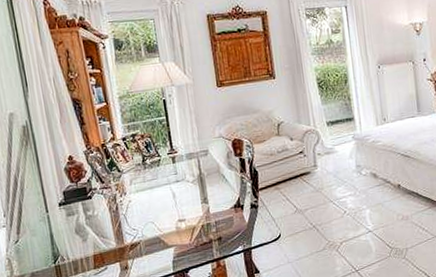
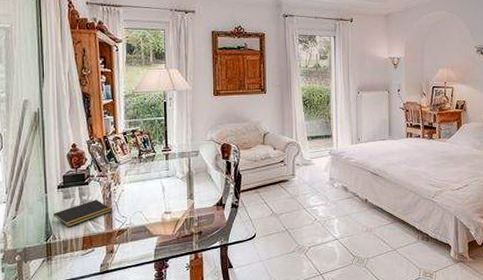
notepad: none [58,214,120,246] -> present [52,200,111,227]

